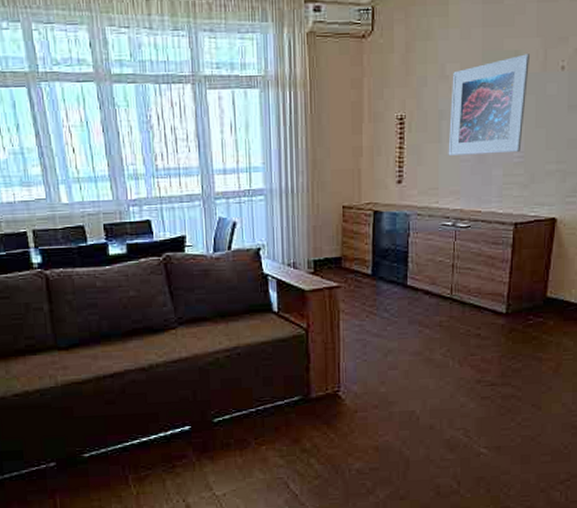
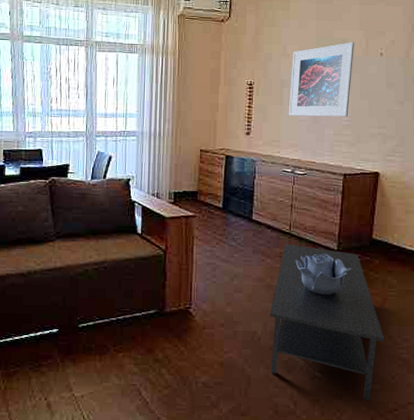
coffee table: none [429,310,558,474] -> present [270,244,385,401]
decorative bowl: none [458,318,522,365] -> present [295,253,352,295]

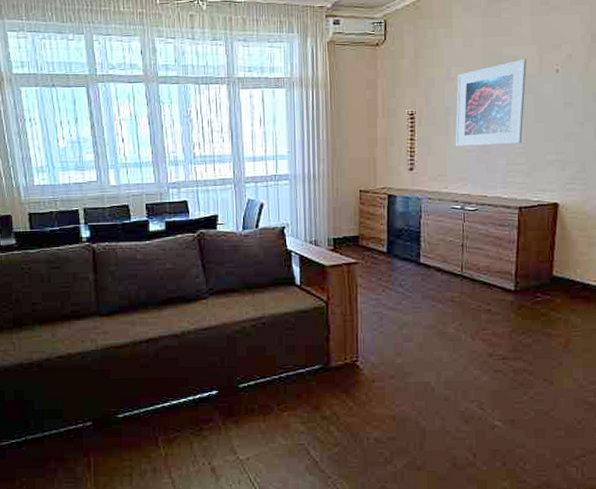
coffee table: present [270,244,385,401] -> none [443,287,569,448]
decorative bowl: present [295,253,352,295] -> none [469,295,531,339]

